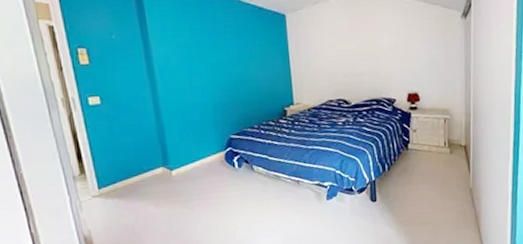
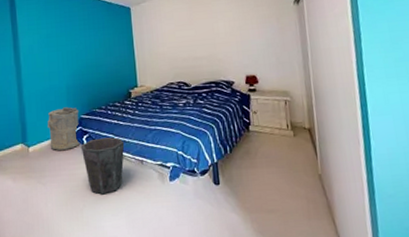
laundry hamper: none [192,126,231,173] -> present [47,107,80,150]
waste bin: none [231,158,280,216] -> present [80,137,125,194]

